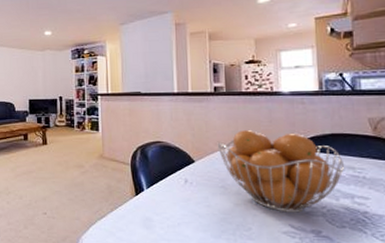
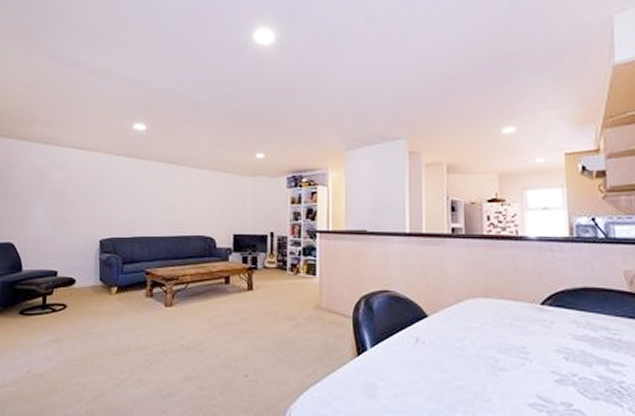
fruit basket: present [217,130,344,213] -> none [454,280,597,381]

